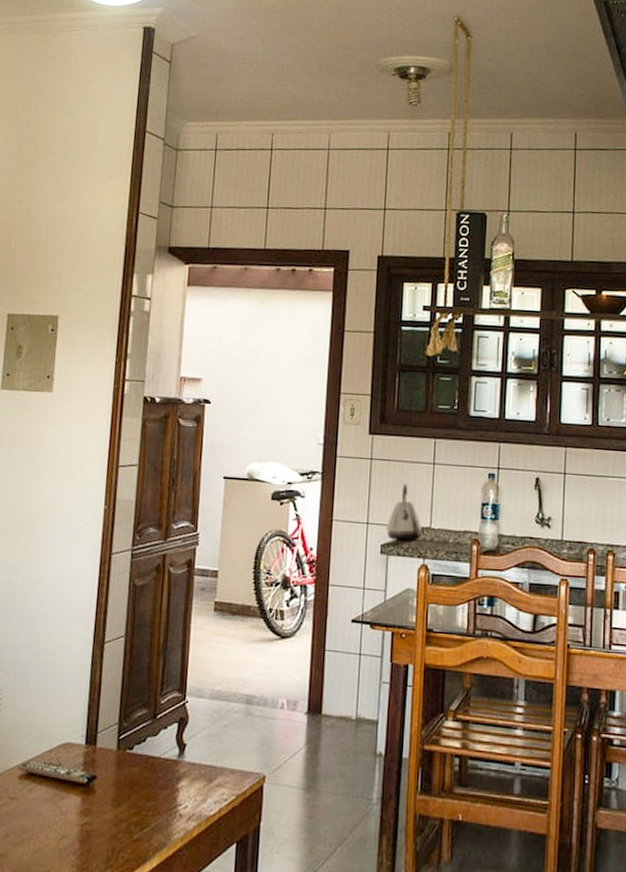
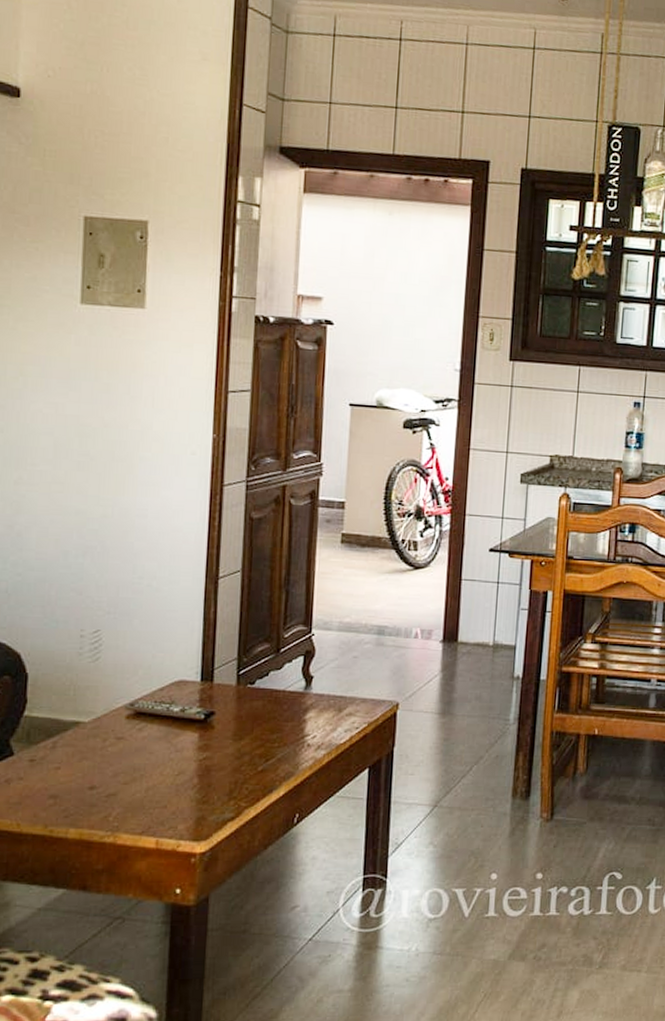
kettle: present [386,482,422,541] -> none [526,411,564,470]

